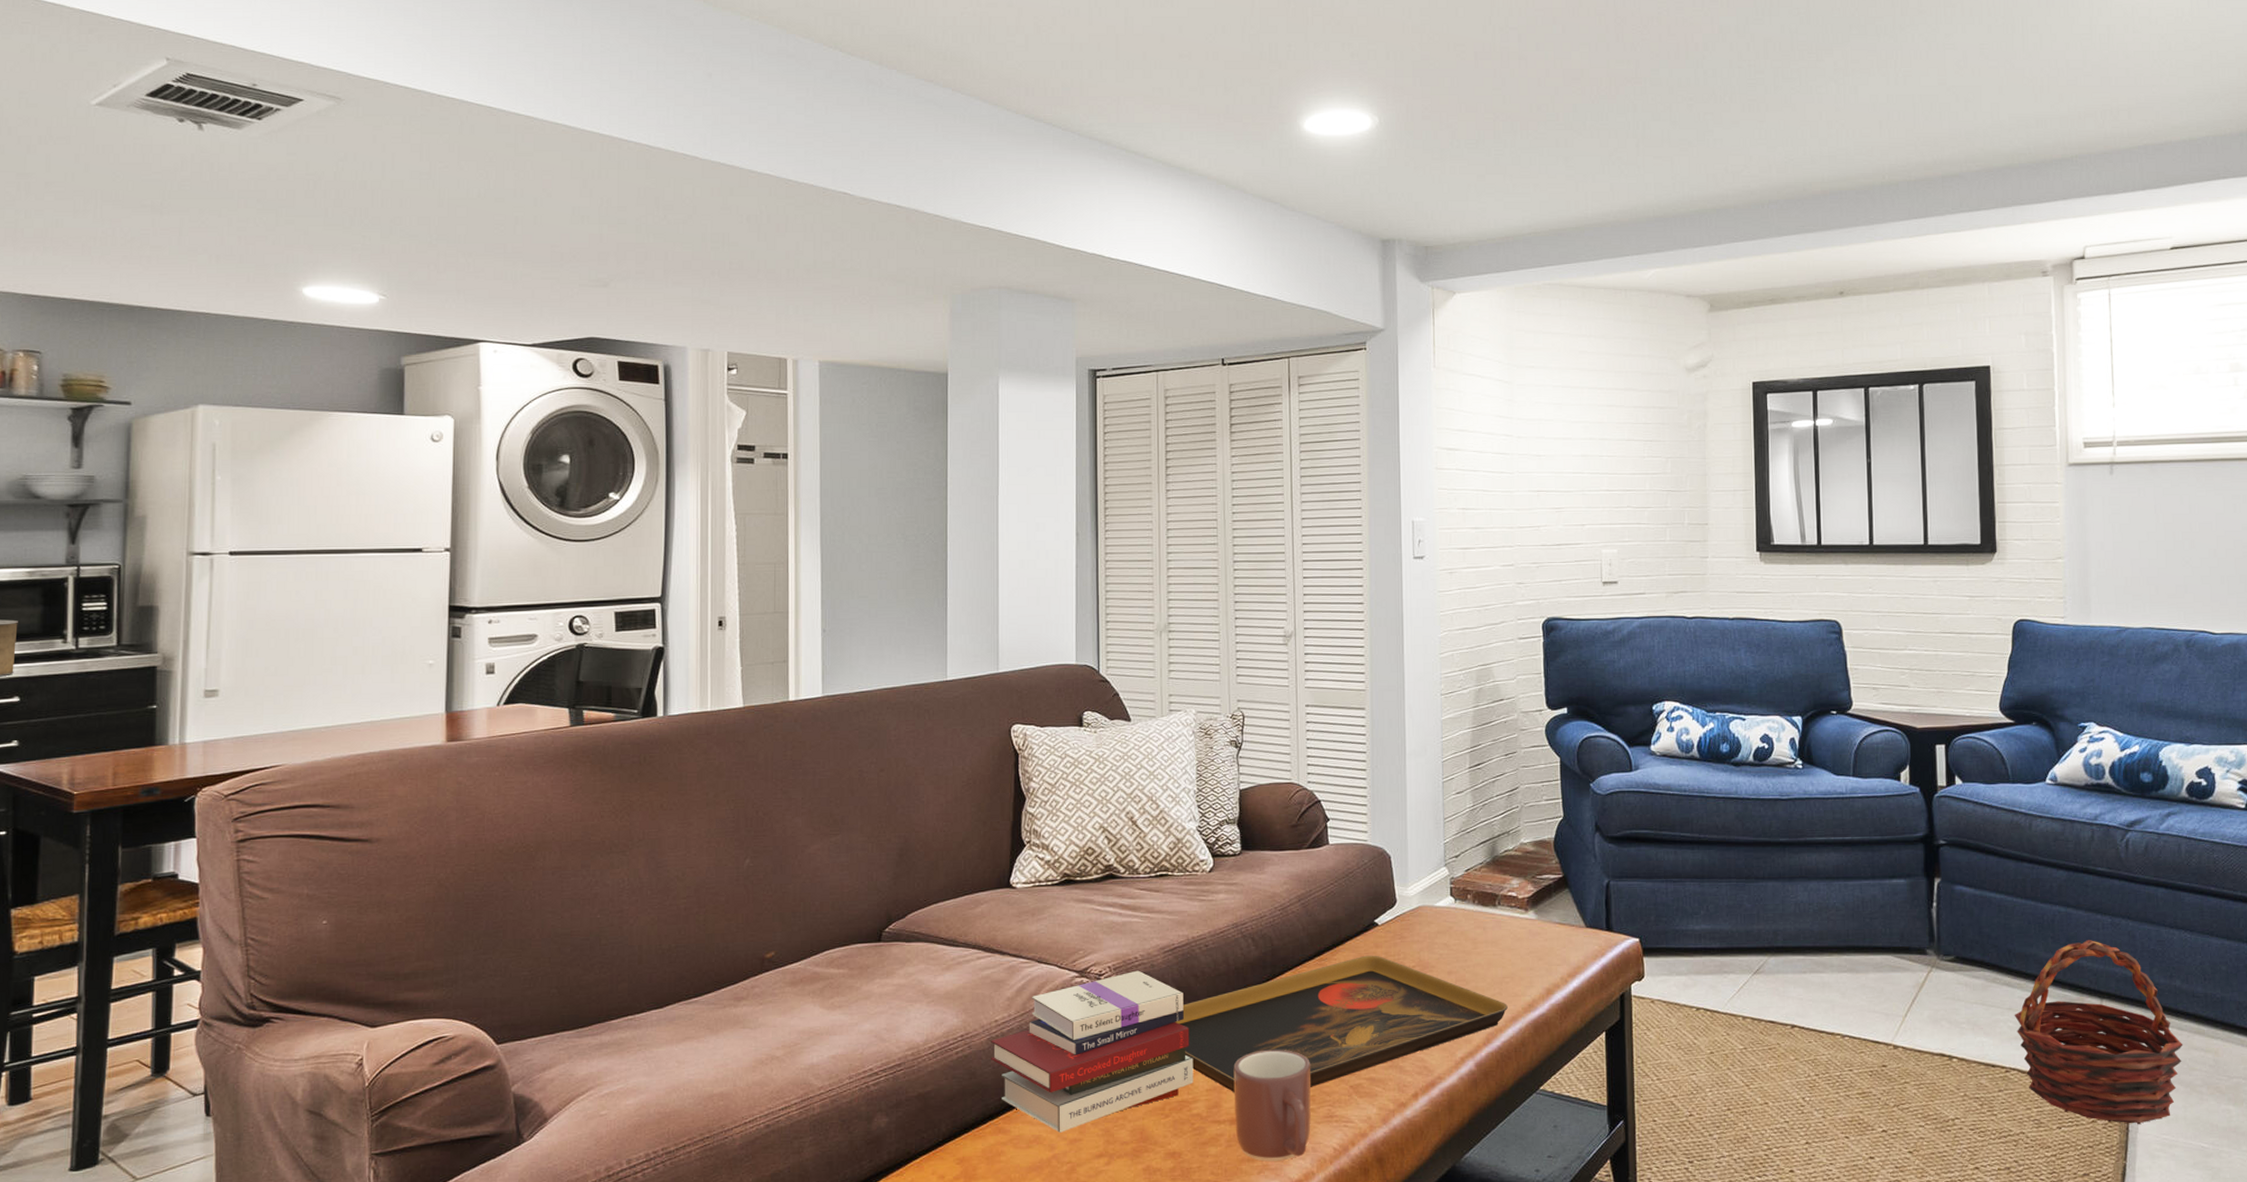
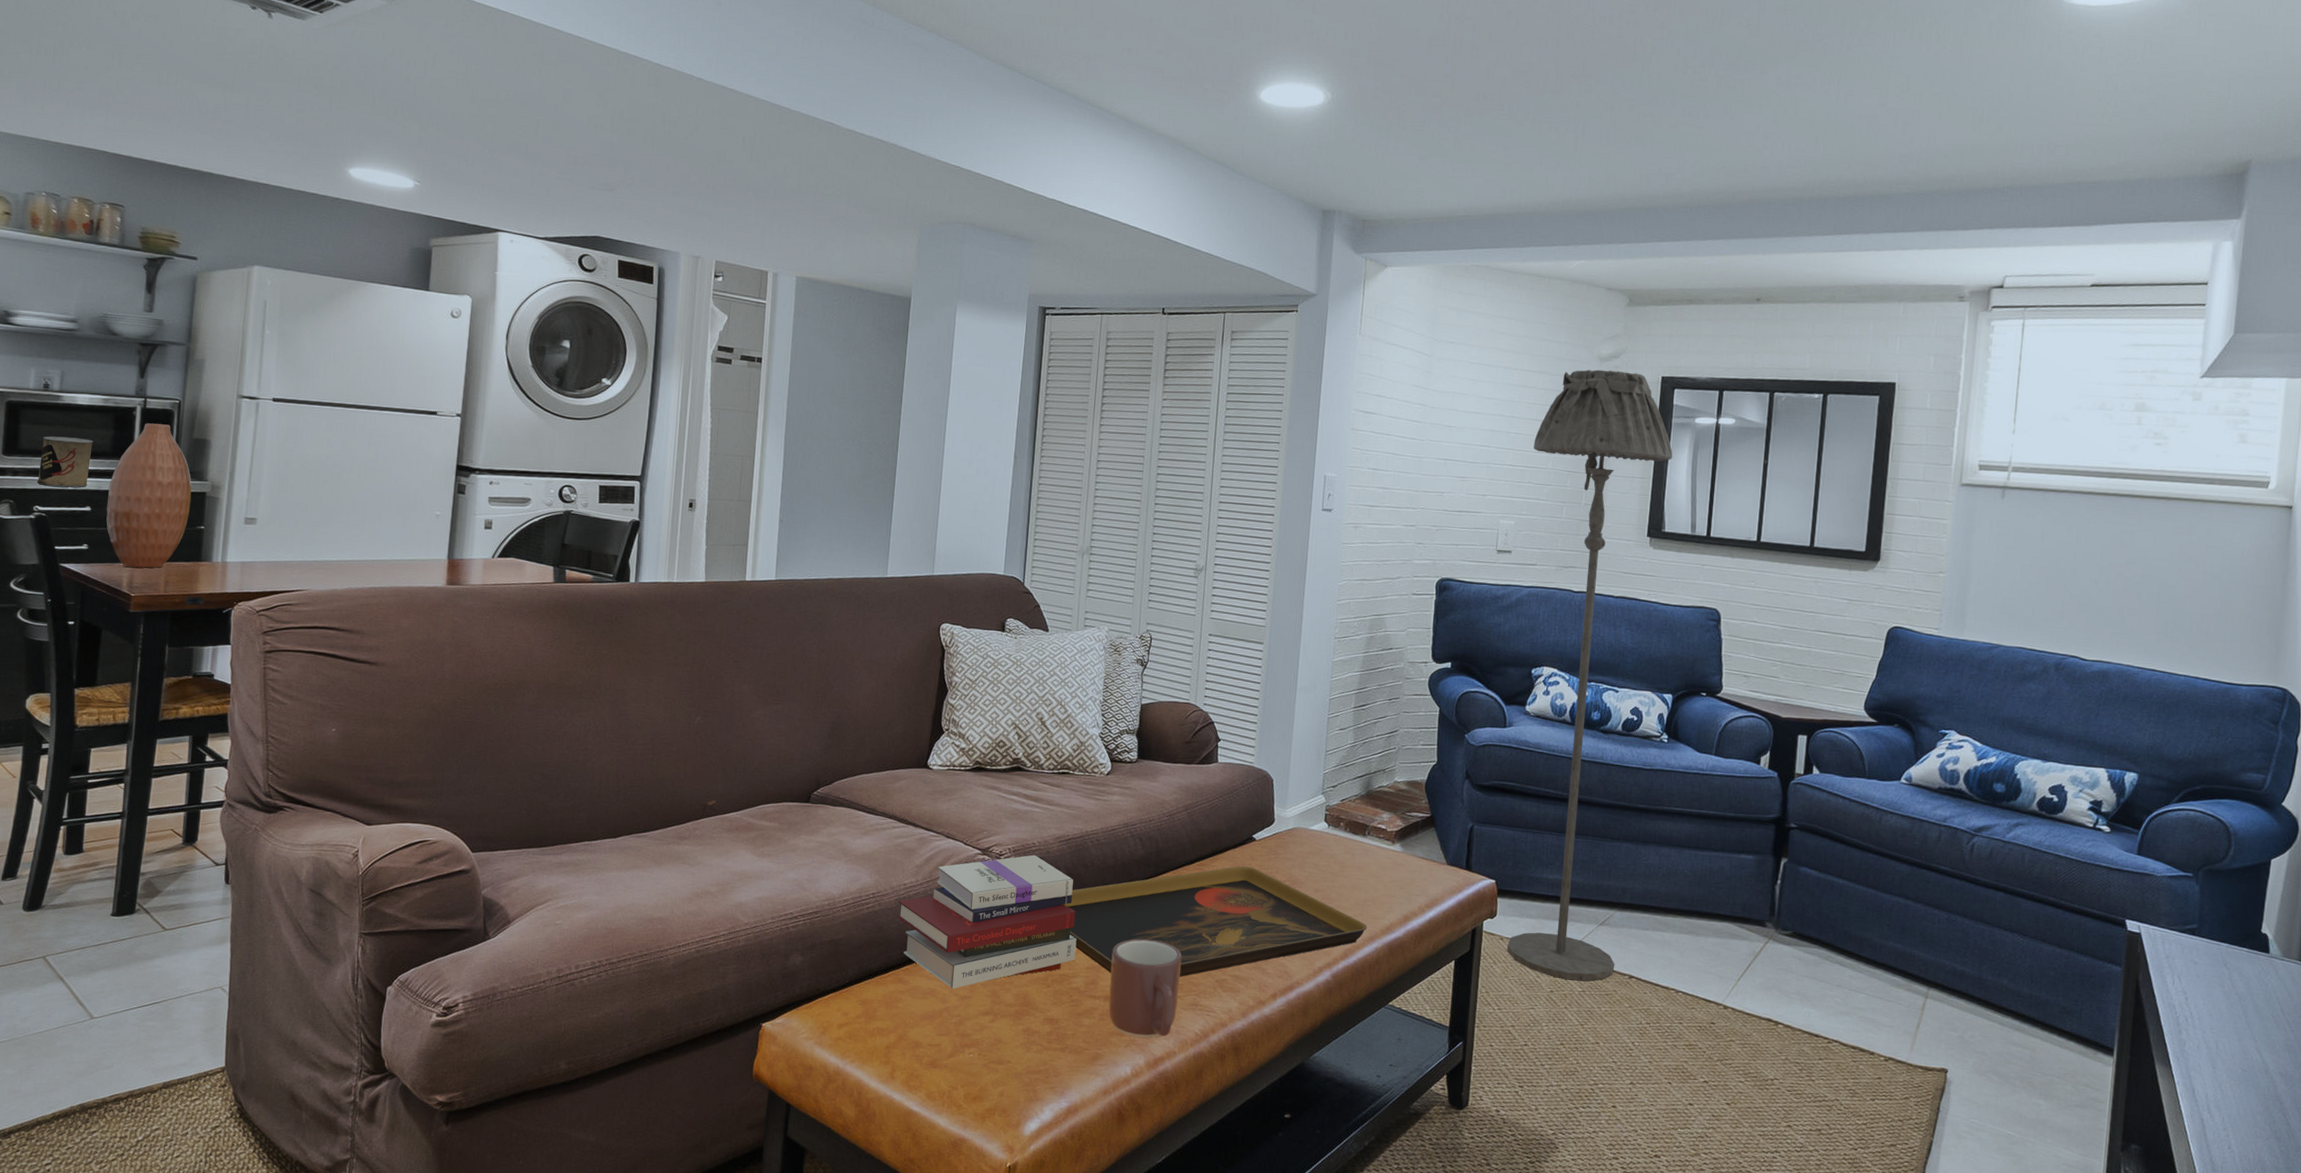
vase: none [38,594,140,762] -> present [106,423,192,568]
floor lamp: none [1628,380,1775,1038] -> present [1507,369,1673,982]
basket: present [2014,940,2183,1125] -> none [1842,932,2003,1107]

